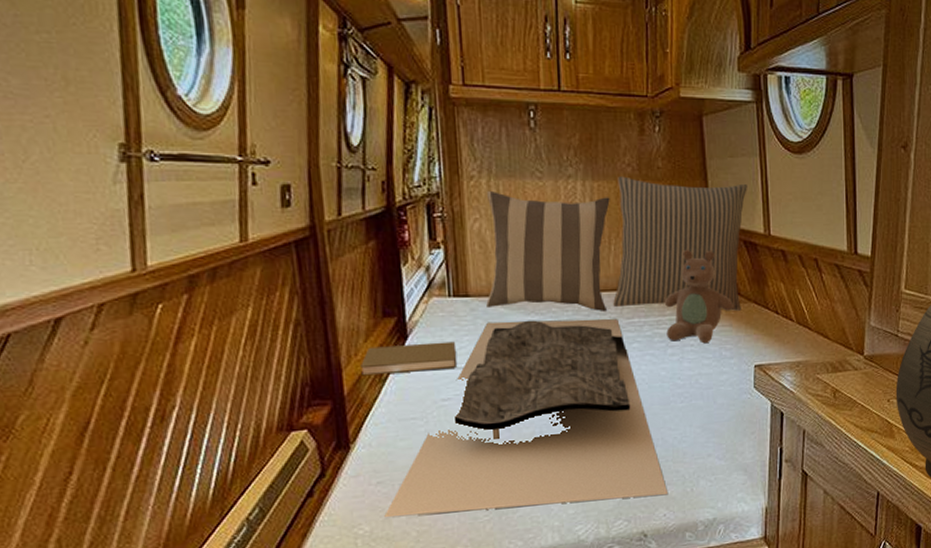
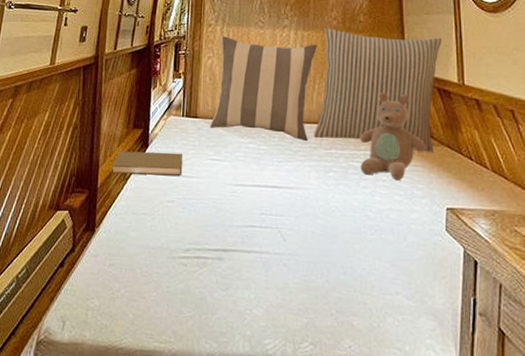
throw blanket: present [384,319,669,518] -> none [111,140,355,326]

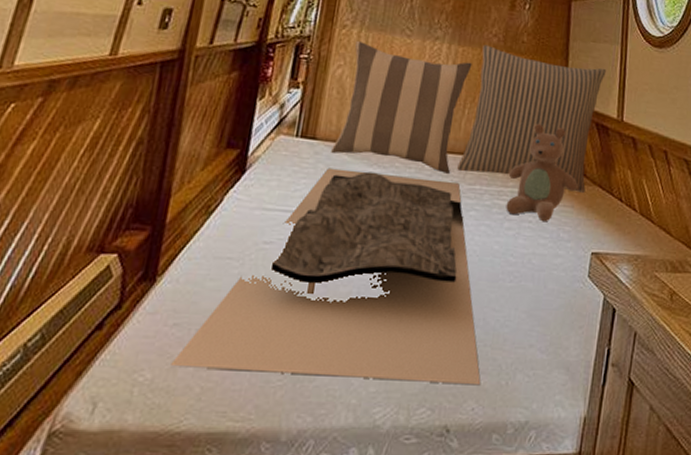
throw blanket: none [111,140,355,326] -> present [170,168,481,386]
book: present [112,151,182,176] -> none [189,176,291,210]

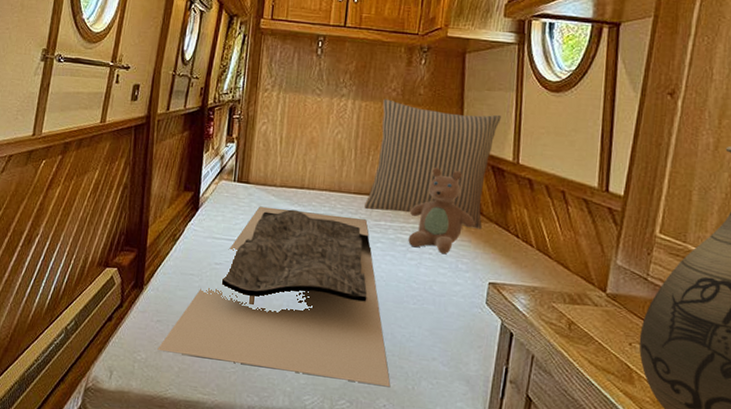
pillow: present [331,40,472,174] -> none [261,101,374,211]

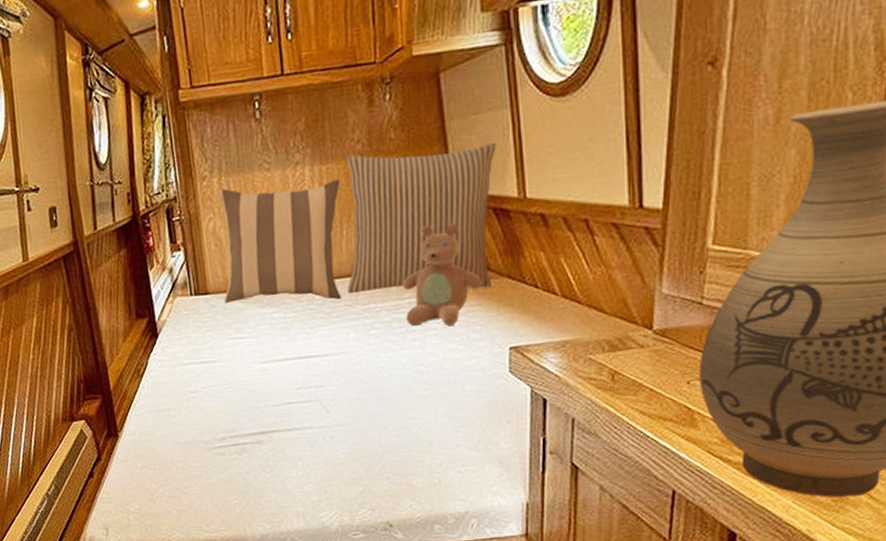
throw blanket: present [157,206,391,387] -> none [149,306,414,498]
pillow: none [261,101,374,211] -> present [219,179,341,304]

